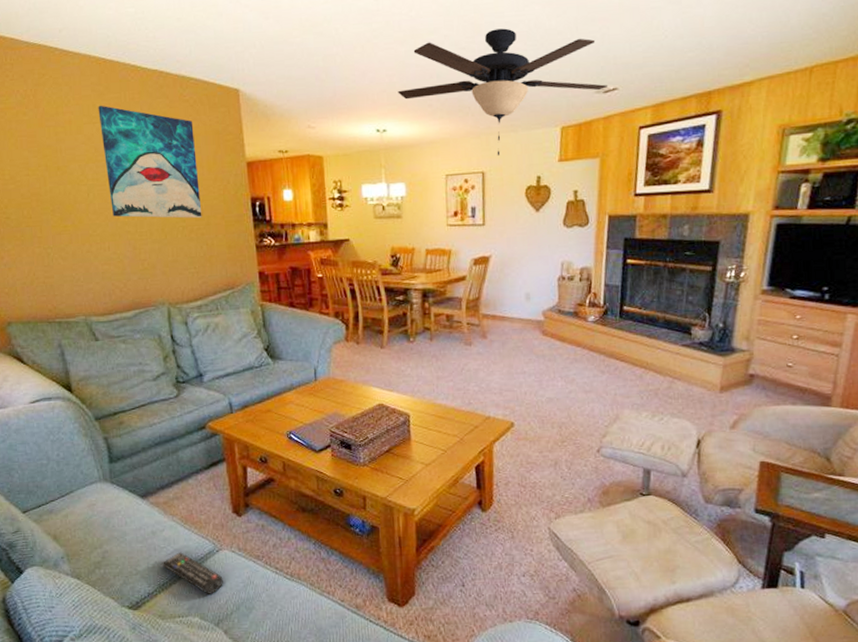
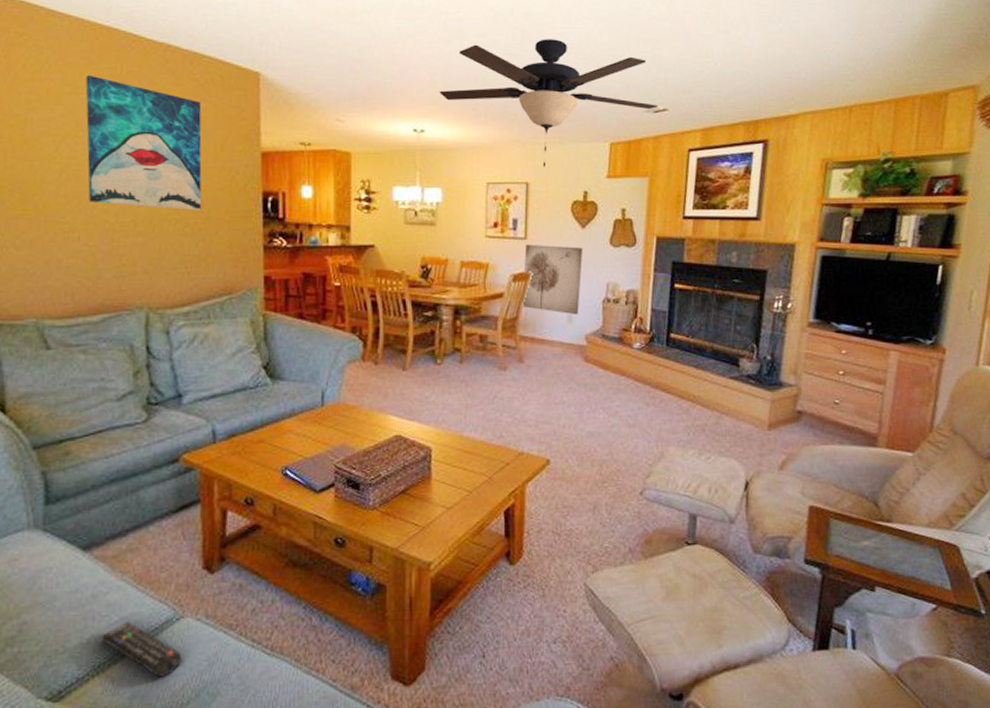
wall art: none [483,229,538,293] -> present [522,244,583,315]

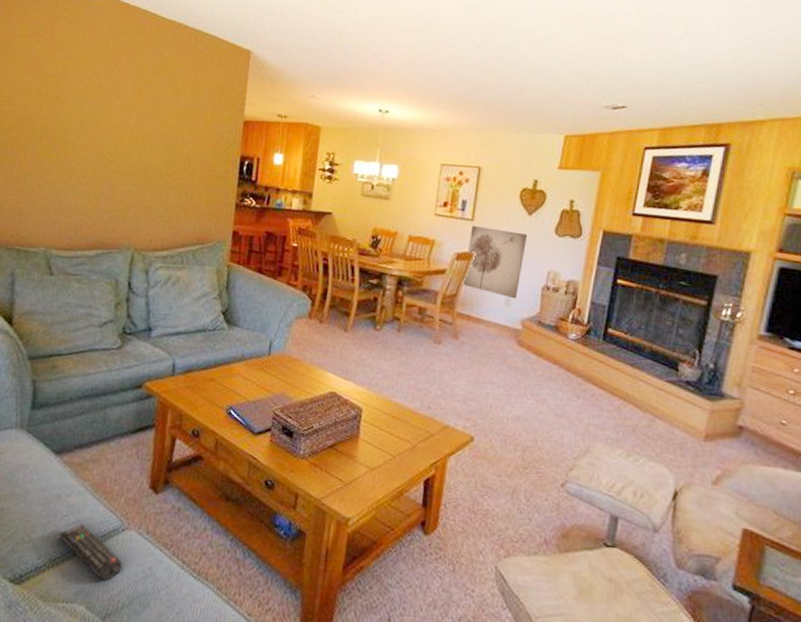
wall art: present [85,74,202,211] -> none [99,45,199,169]
ceiling fan: present [439,39,659,167] -> none [406,33,618,154]

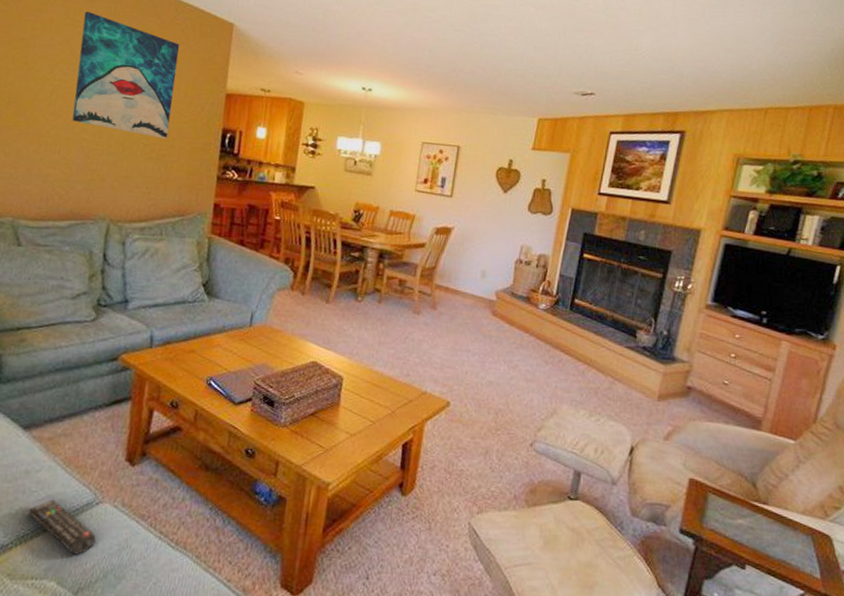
wall art: none [99,45,199,169] -> present [72,11,180,140]
wall art: present [463,225,528,299] -> none [441,201,503,272]

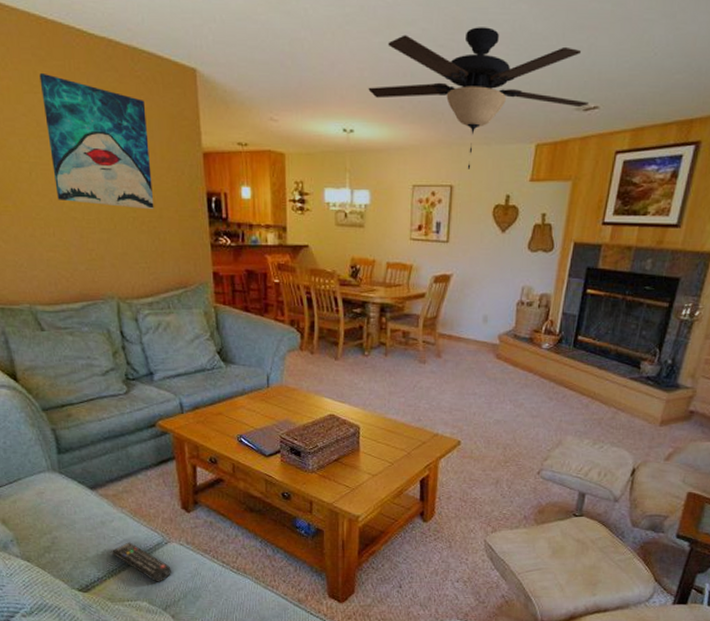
ceiling fan: none [389,18,587,134] -> present [368,27,590,169]

